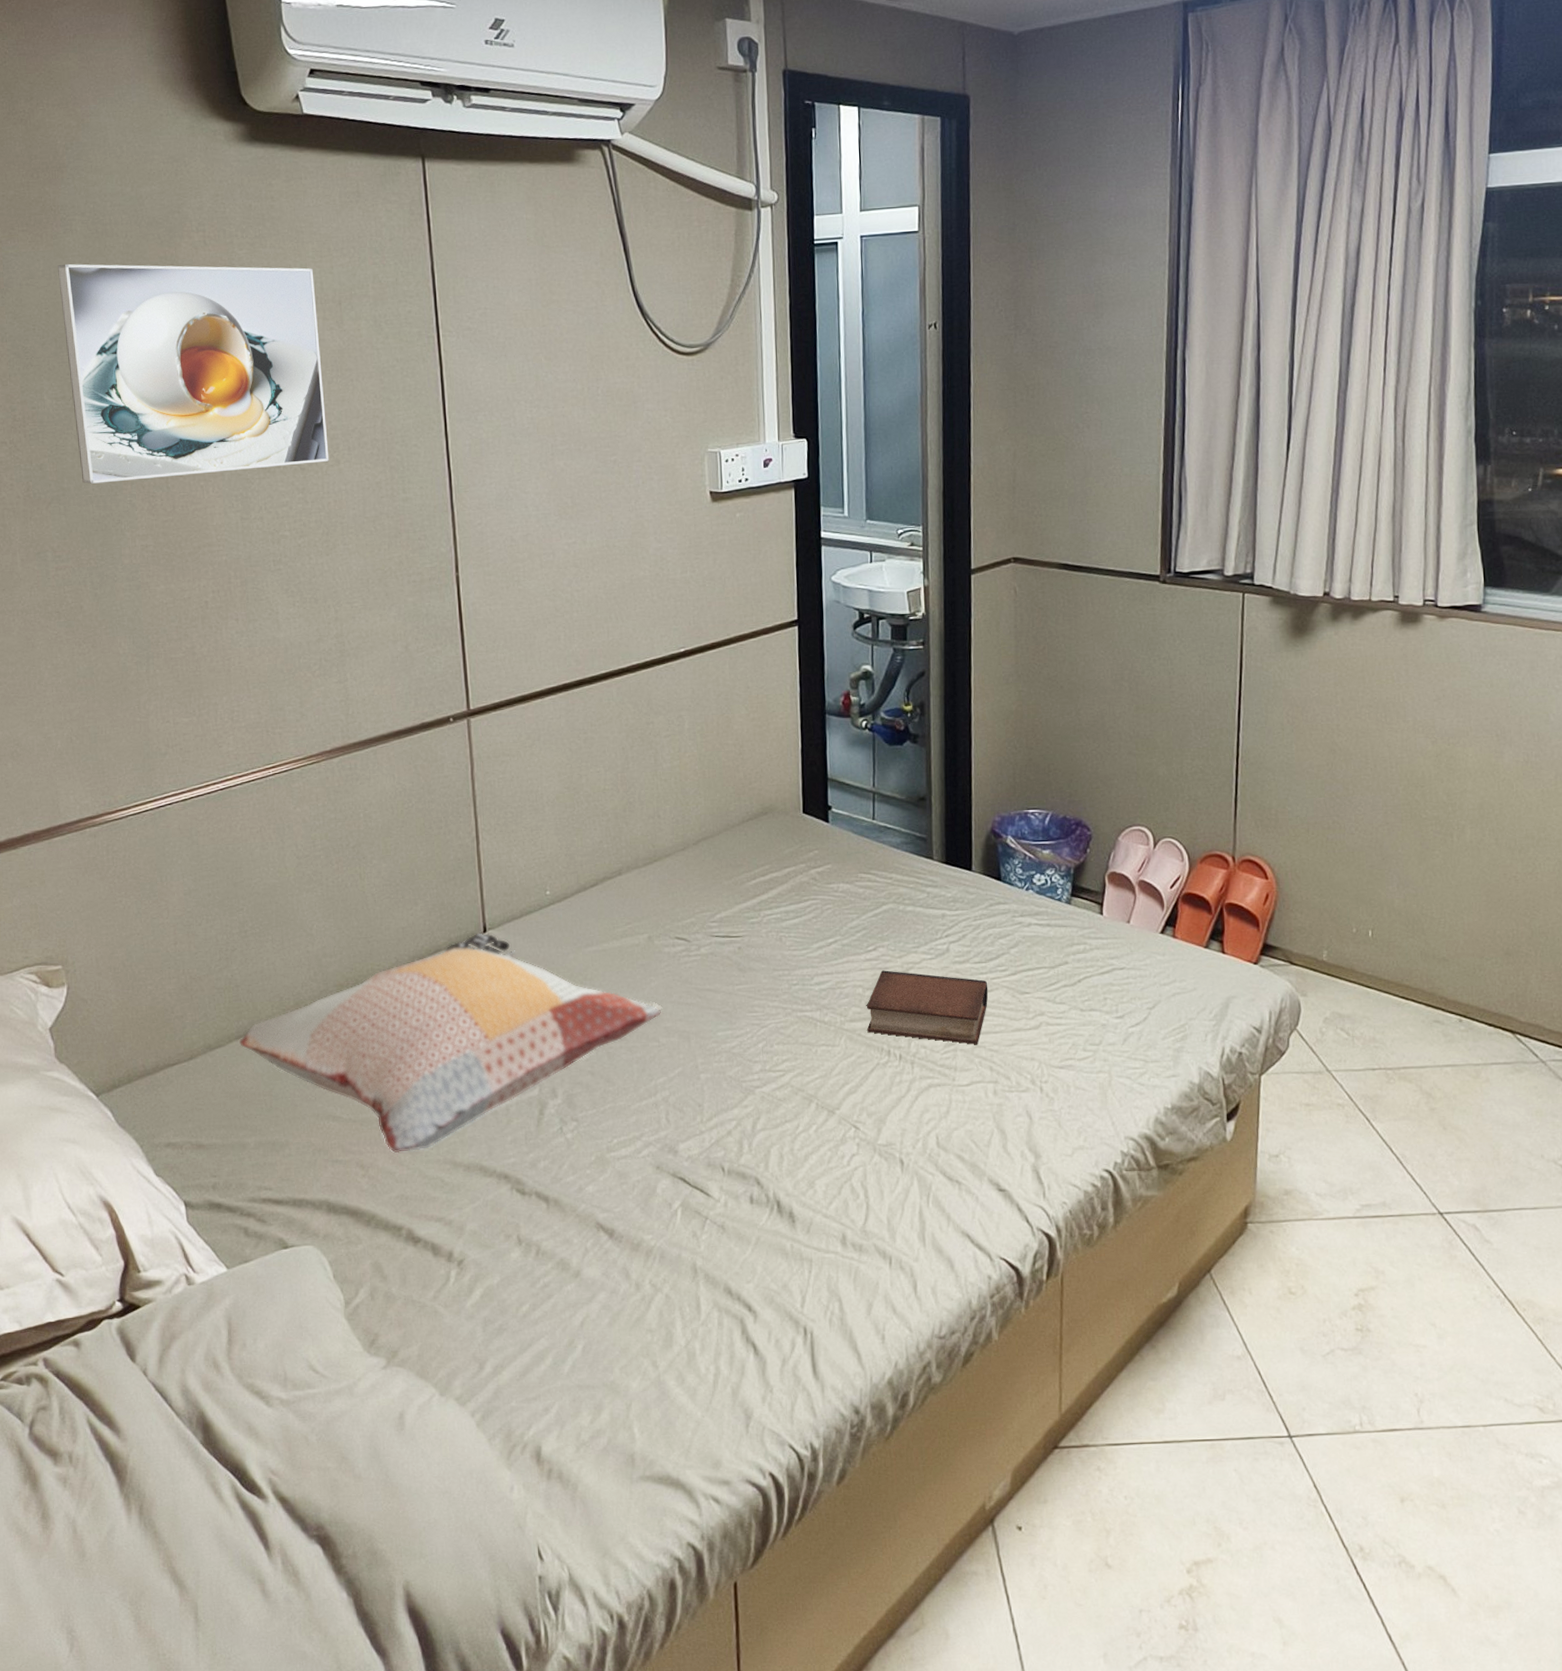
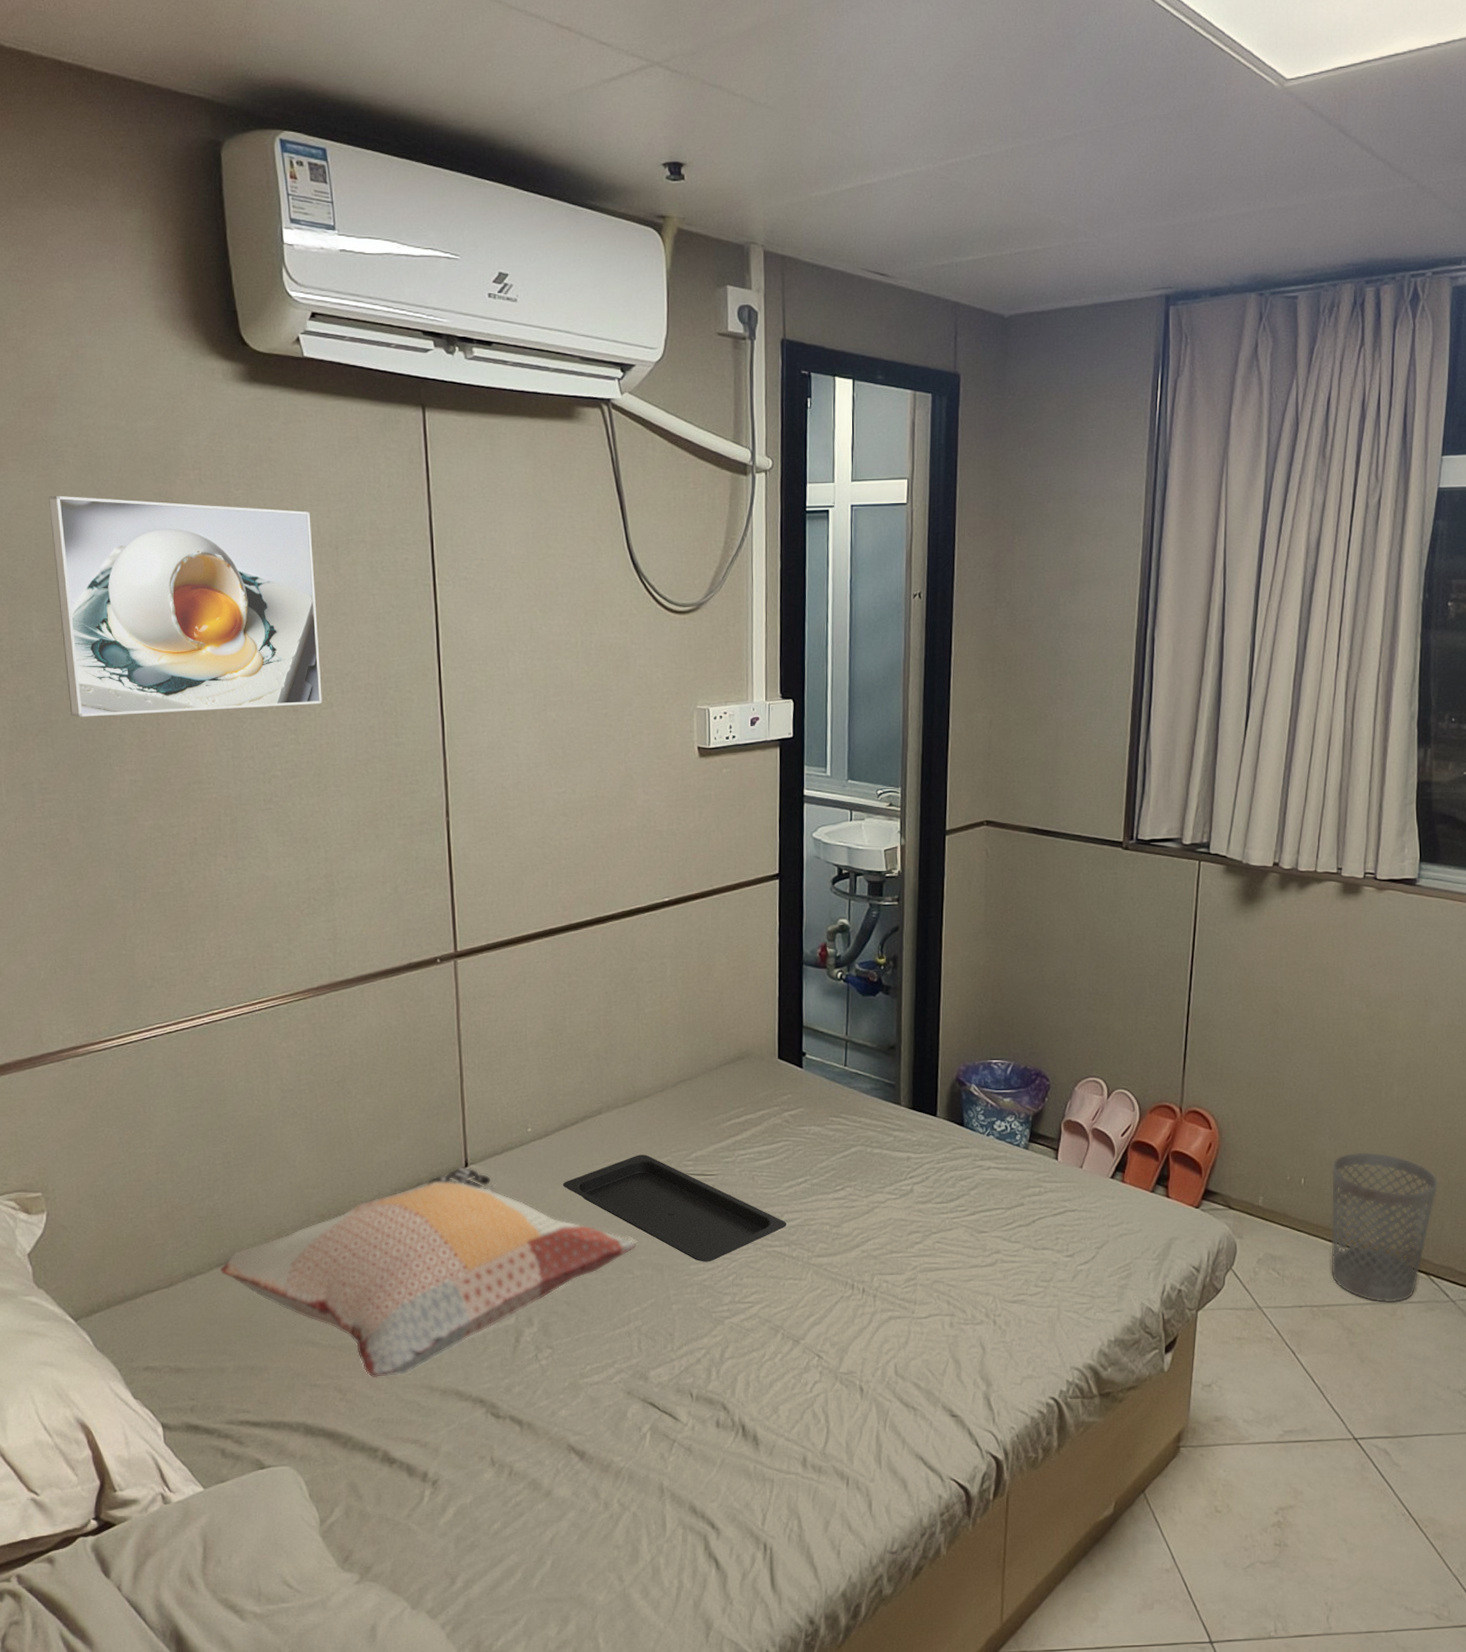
serving tray: none [583,916,817,1029] -> present [562,1154,787,1262]
book: present [867,970,989,1044] -> none [833,1209,948,1279]
wastebasket: none [1402,900,1521,1064] -> present [1331,1152,1438,1303]

